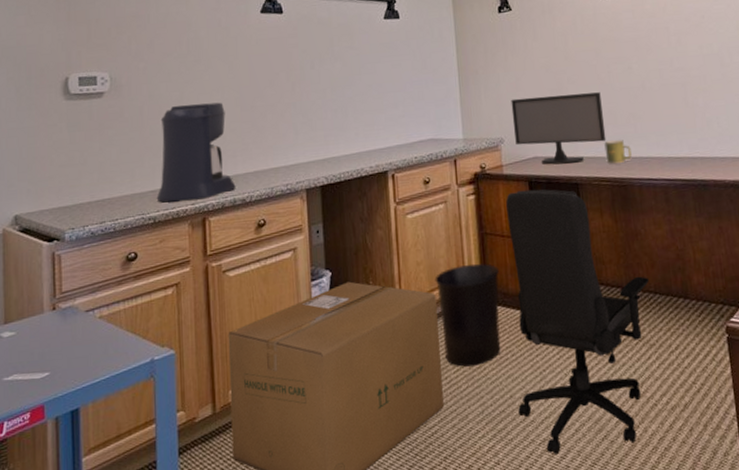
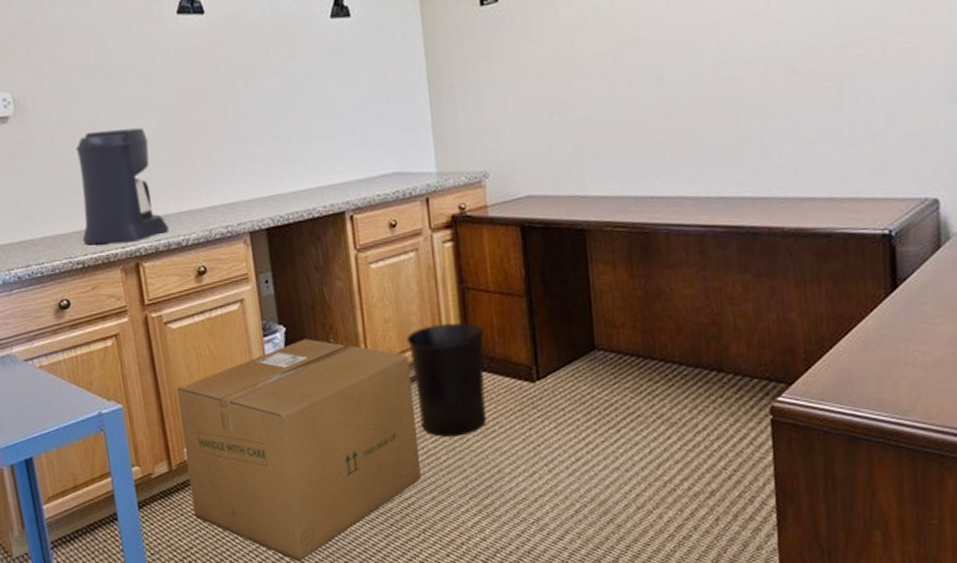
office chair: present [505,189,649,454] -> none [491,236,673,535]
computer monitor: present [511,92,606,165] -> none [497,111,624,206]
mug: present [604,139,632,165] -> none [620,173,657,206]

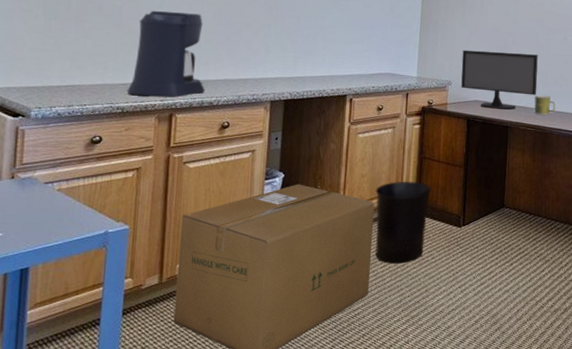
computer monitor: none [497,111,624,206] -> present [461,50,538,110]
mug: none [620,173,657,206] -> present [534,95,555,115]

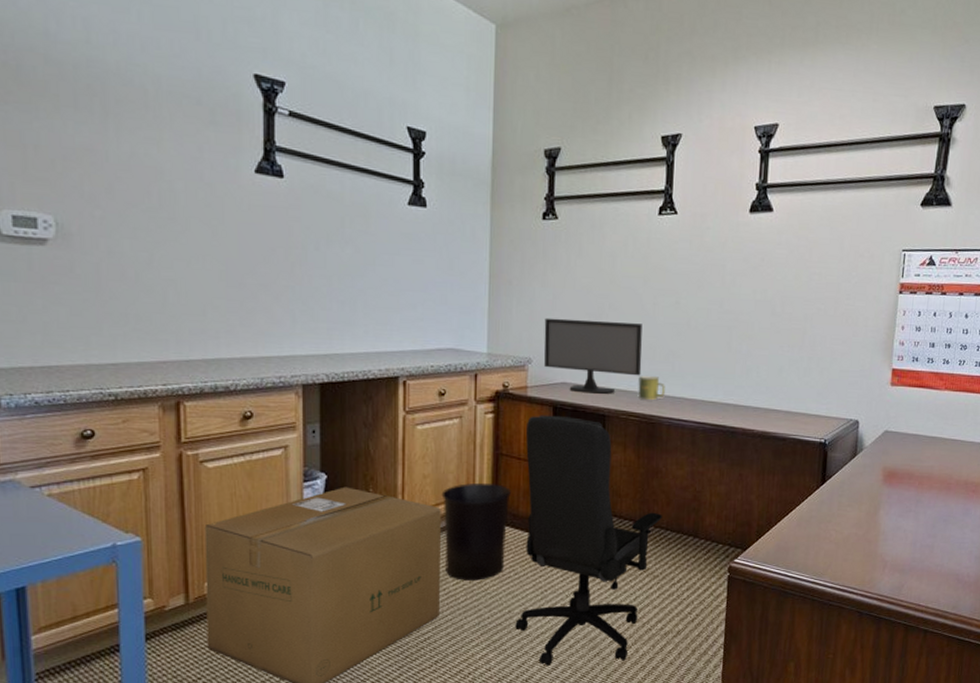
coffee maker: present [126,10,205,98] -> none [118,268,218,381]
office chair: none [430,126,553,339] -> present [515,415,662,666]

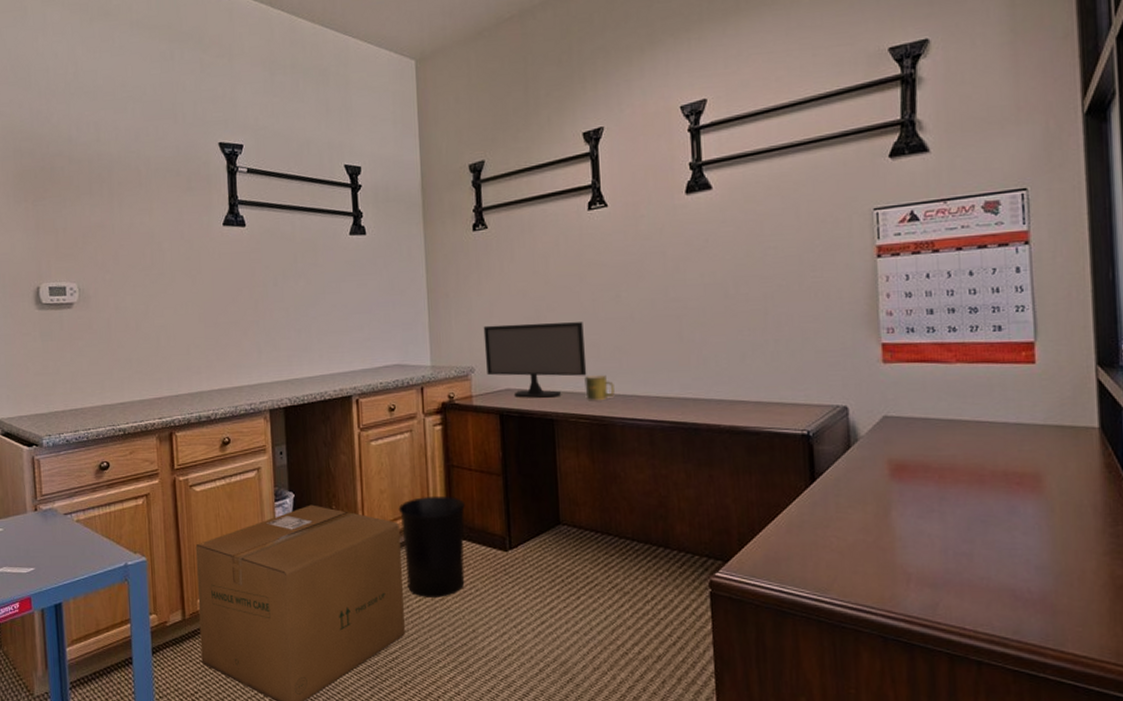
office chair: present [515,415,662,666] -> none [474,423,626,691]

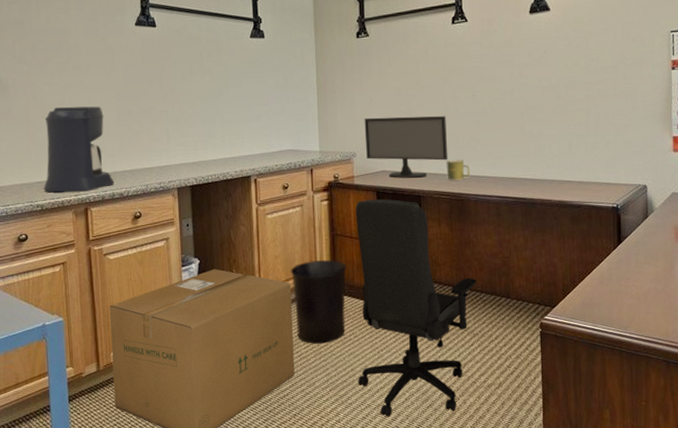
coffee maker: none [125,317,201,415] -> present [43,106,114,193]
office chair: none [474,423,626,691] -> present [355,199,477,417]

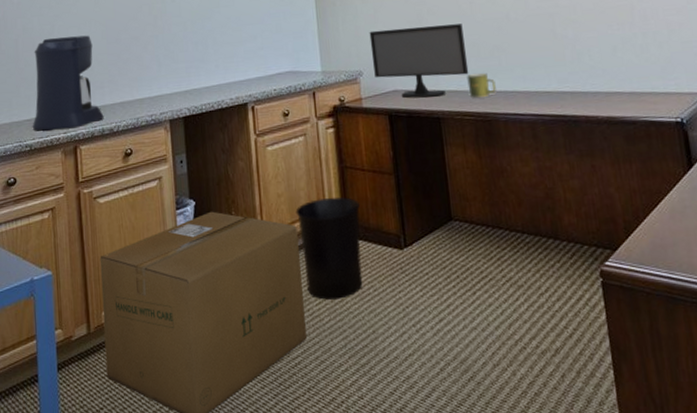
office chair: present [355,199,477,417] -> none [365,123,516,392]

